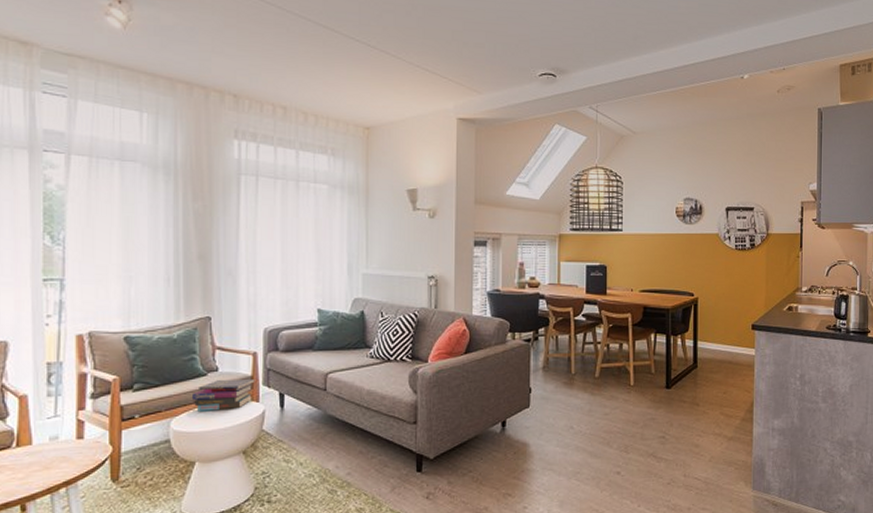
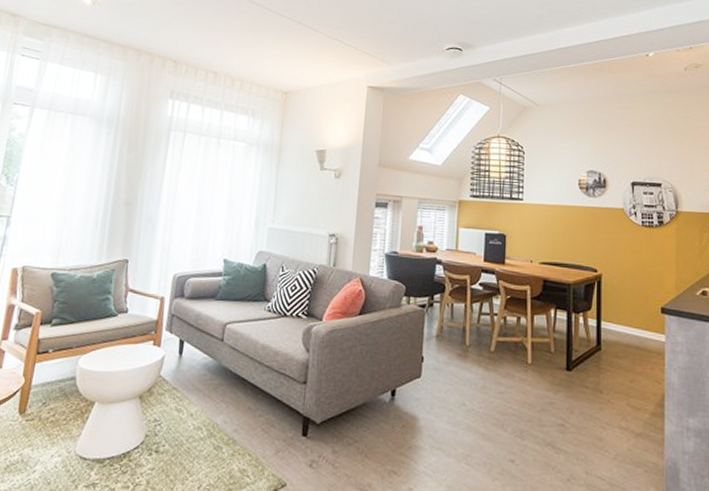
books: present [193,379,255,412] -> none [101,322,159,353]

